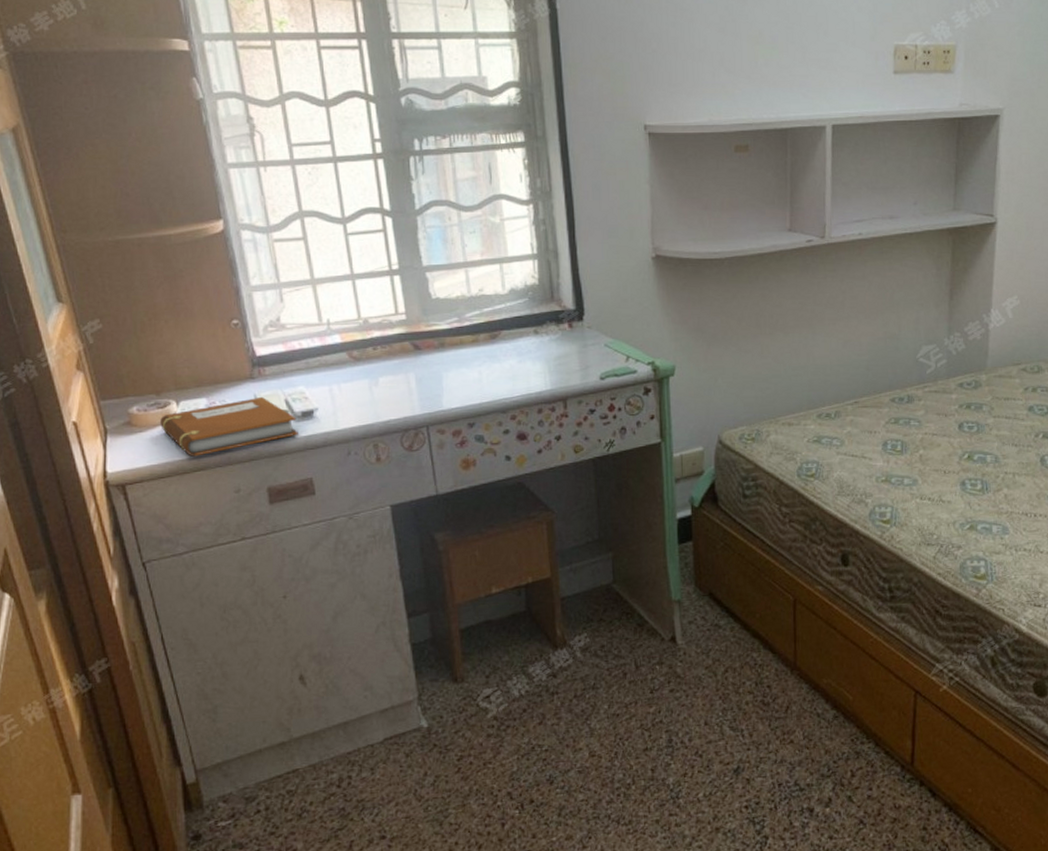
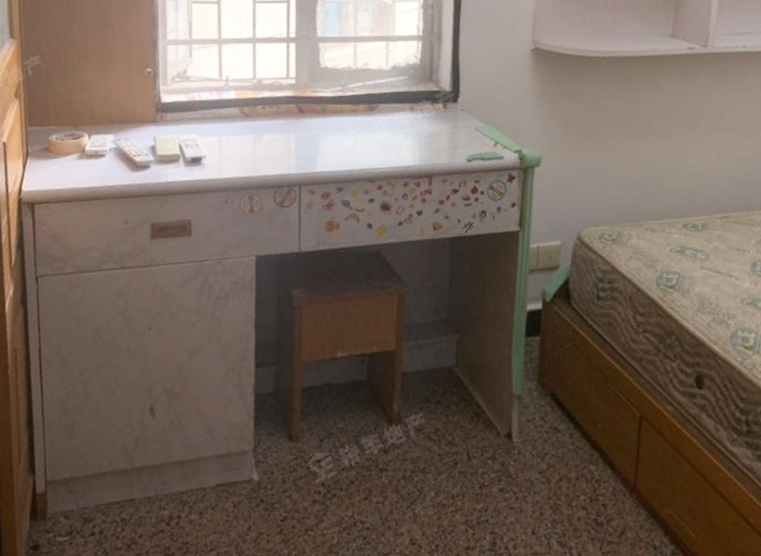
notebook: present [160,396,298,457] -> none [72,139,186,186]

